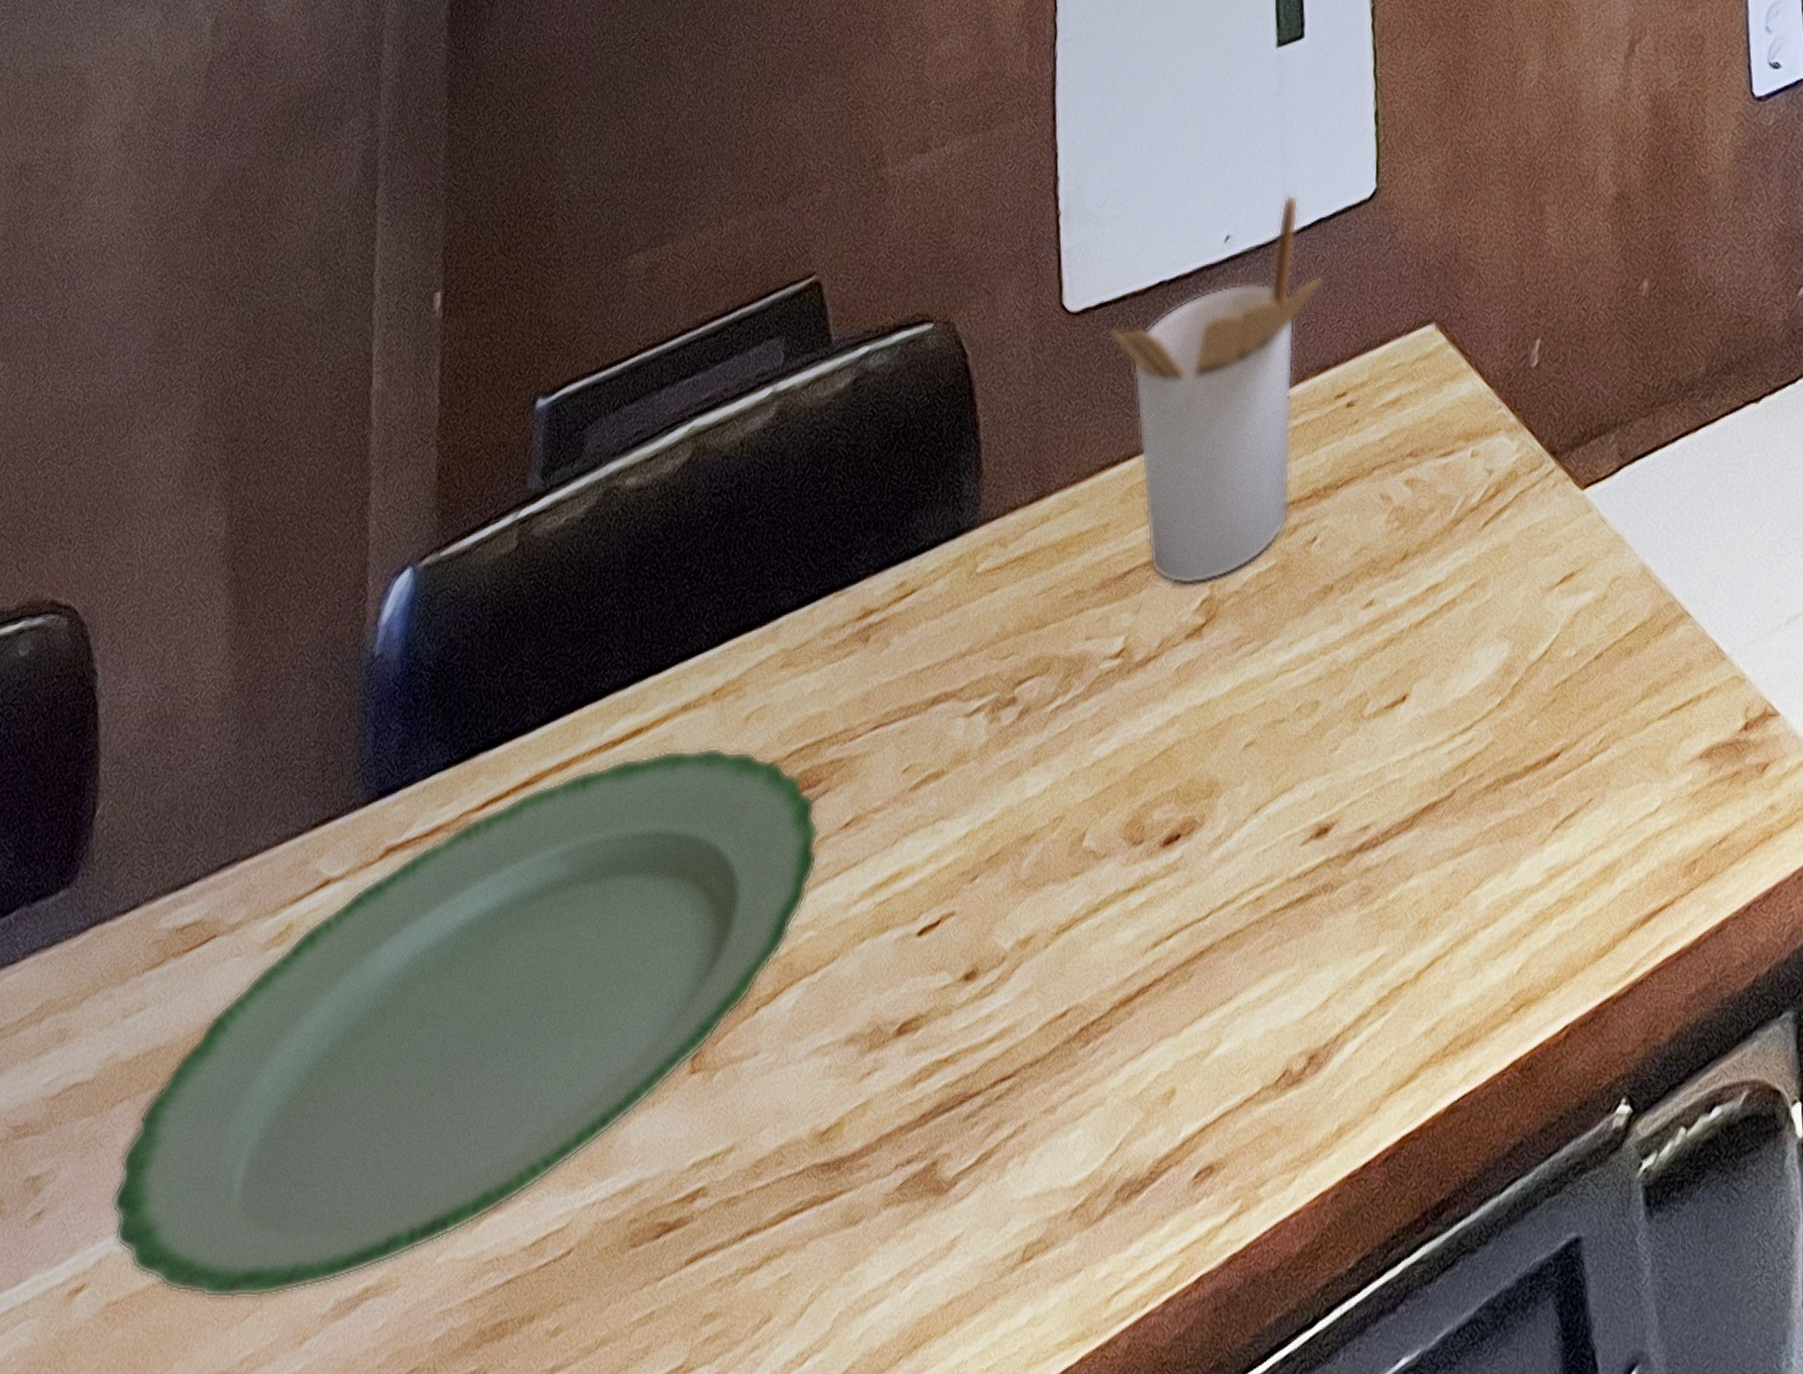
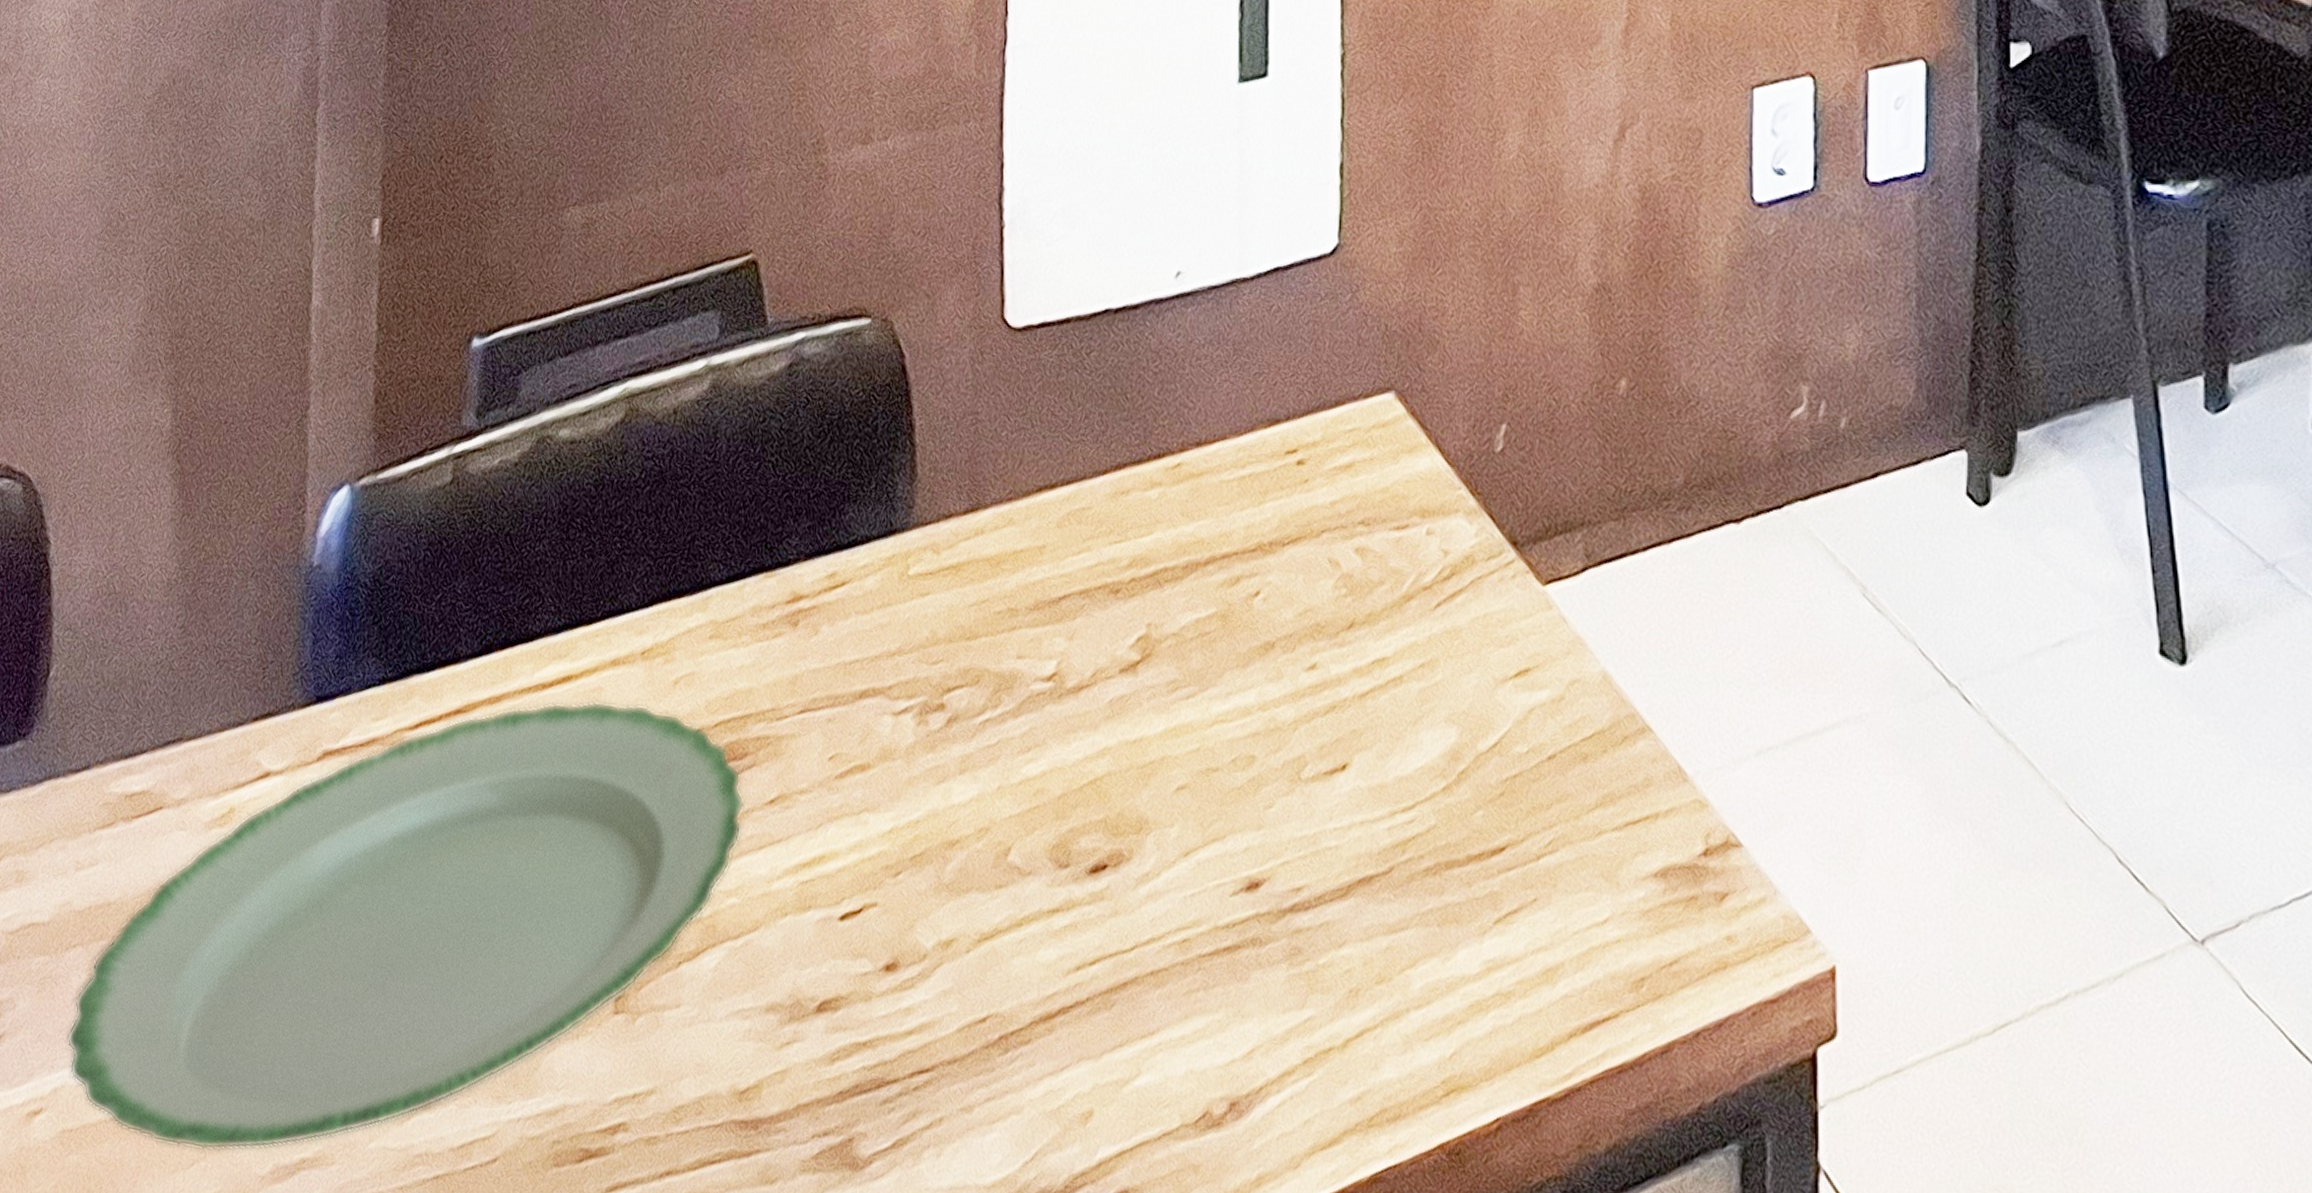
utensil holder: present [1110,194,1324,585] -> none [1052,237,1278,621]

